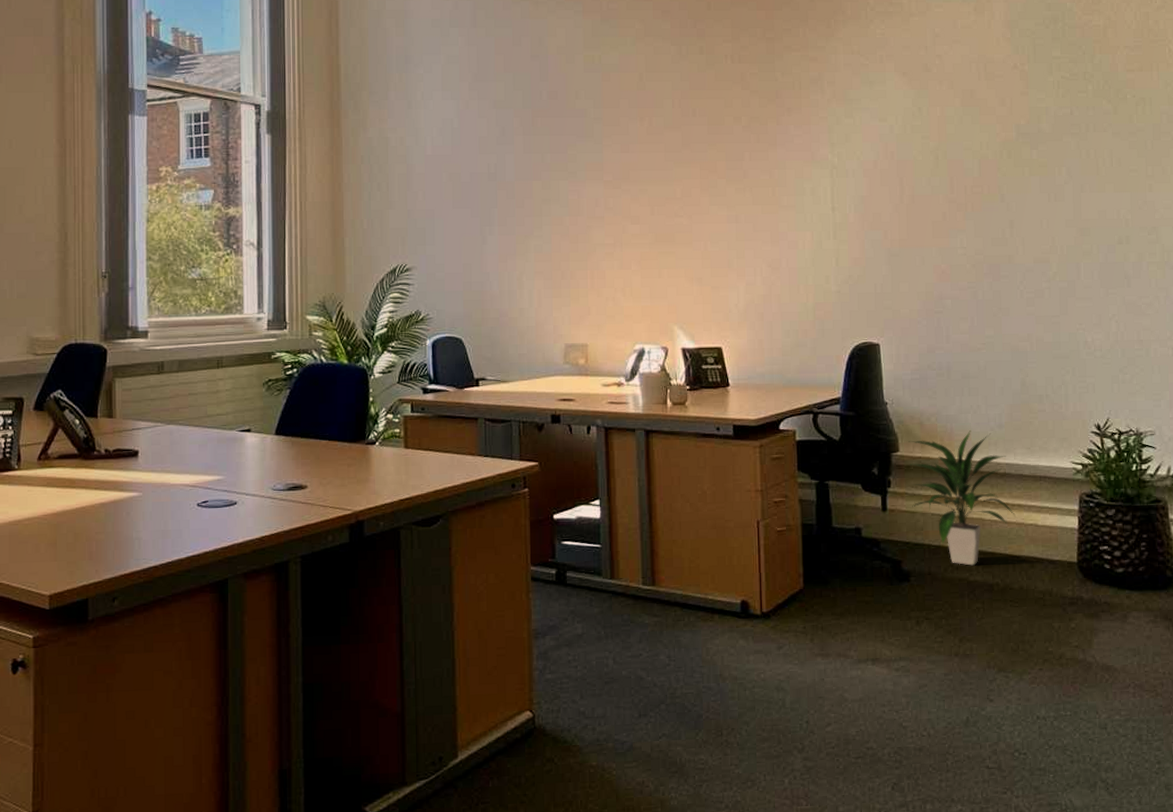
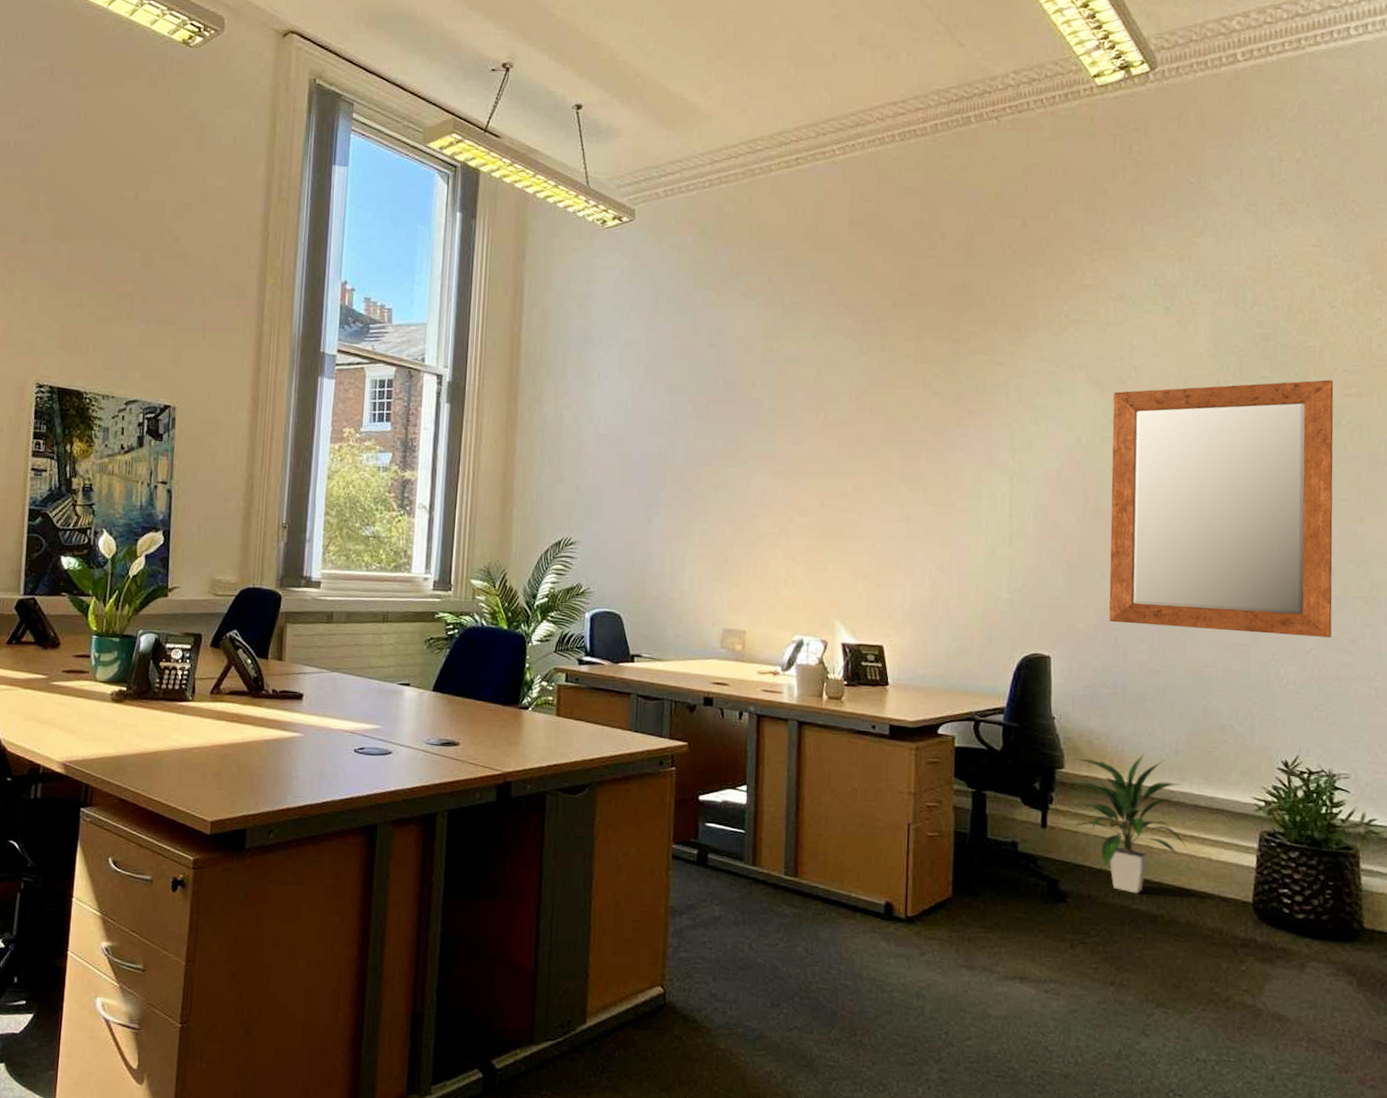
mirror: none [921,57,1130,306] -> present [1109,379,1334,638]

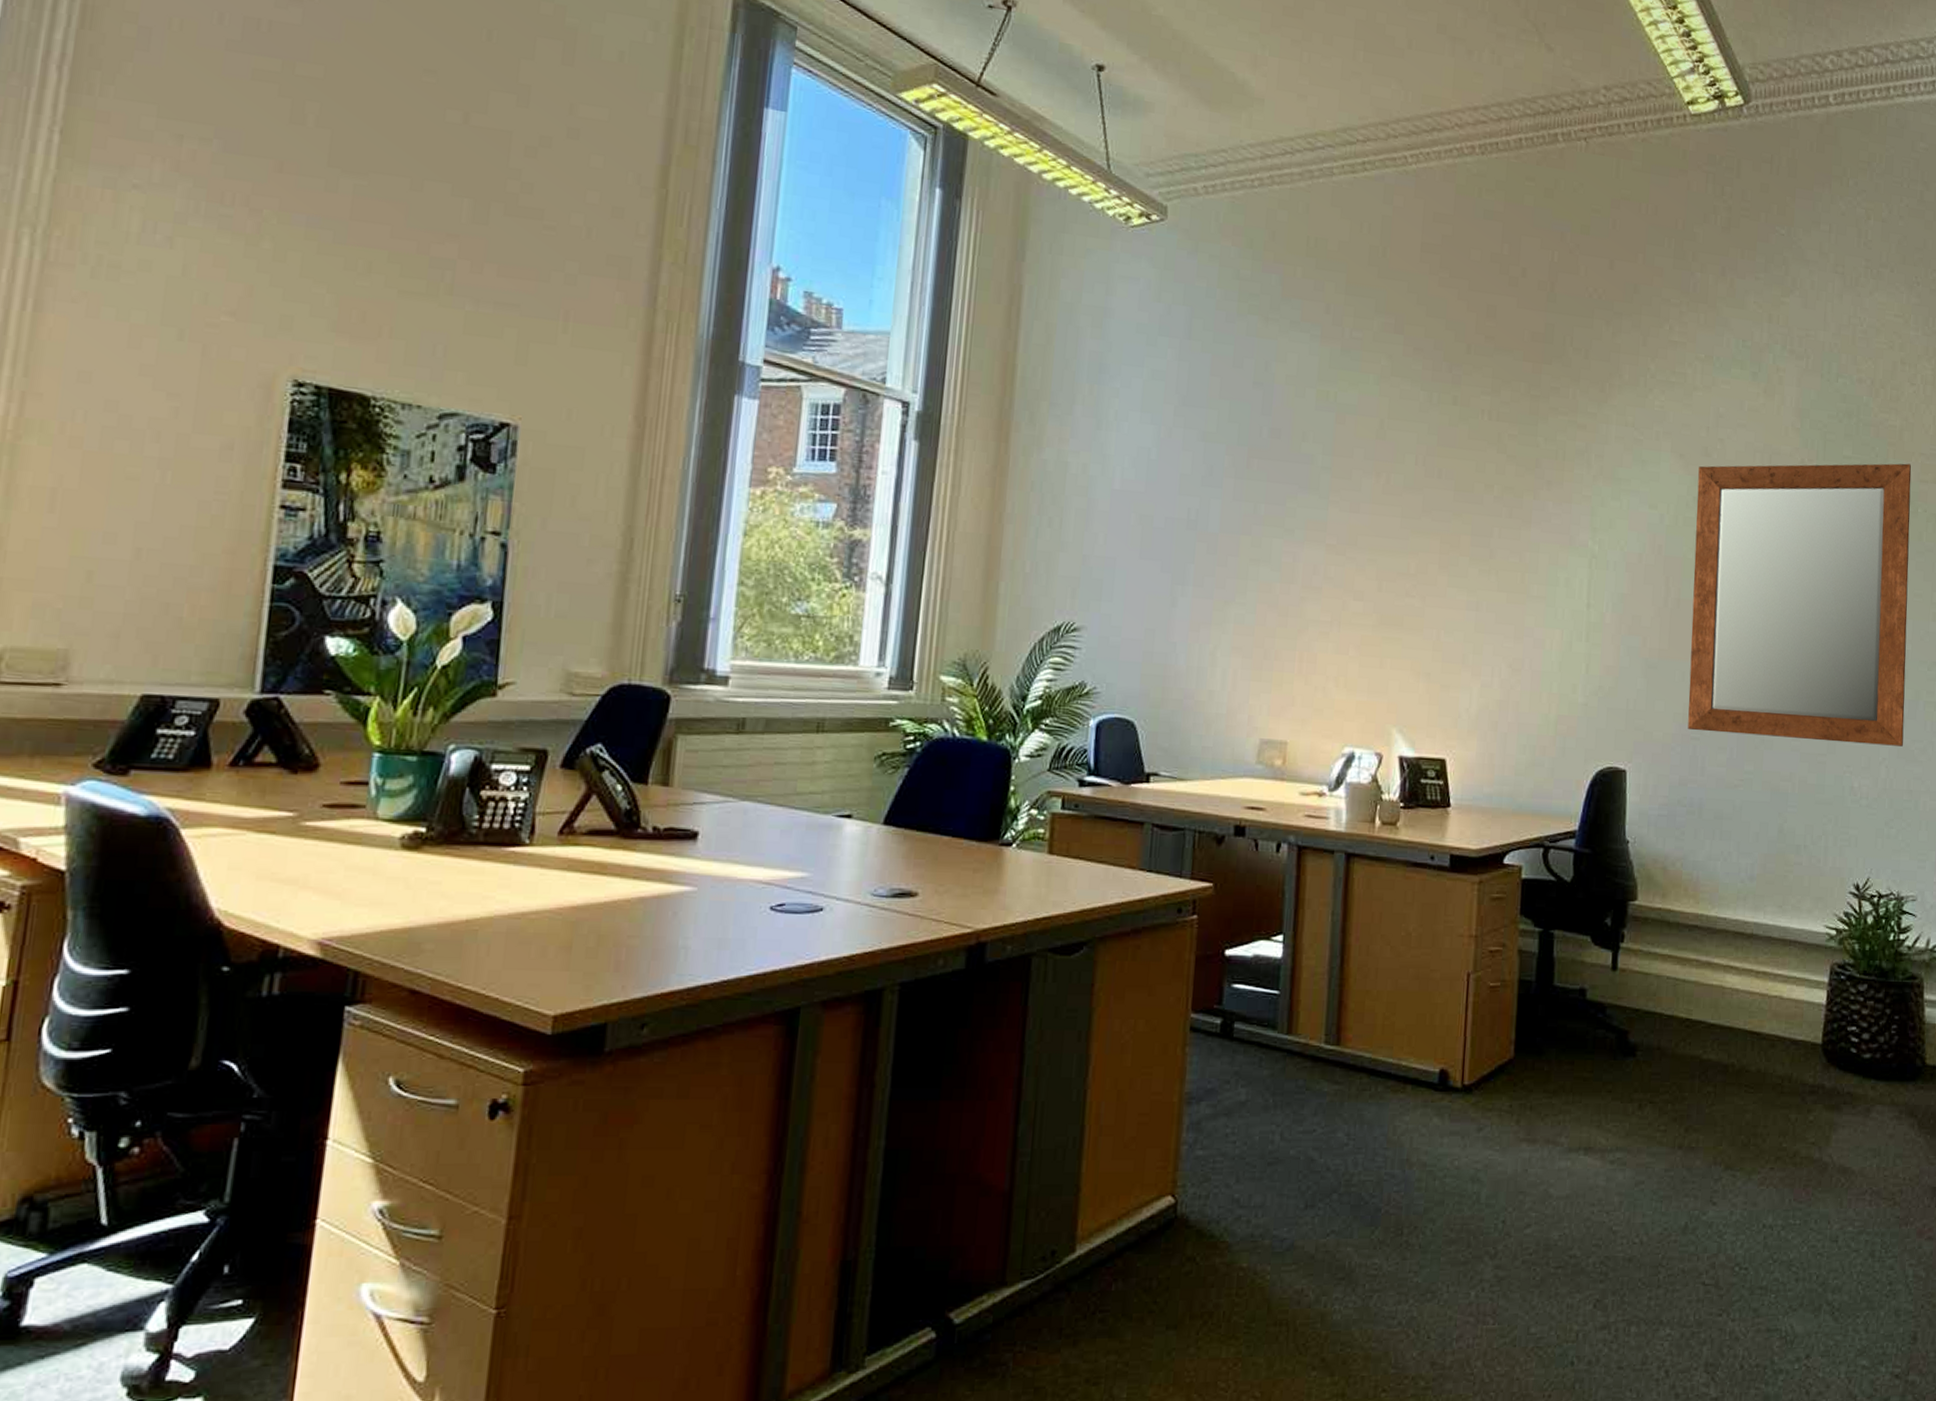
indoor plant: present [1074,754,1187,894] -> none [1646,881,1760,1041]

